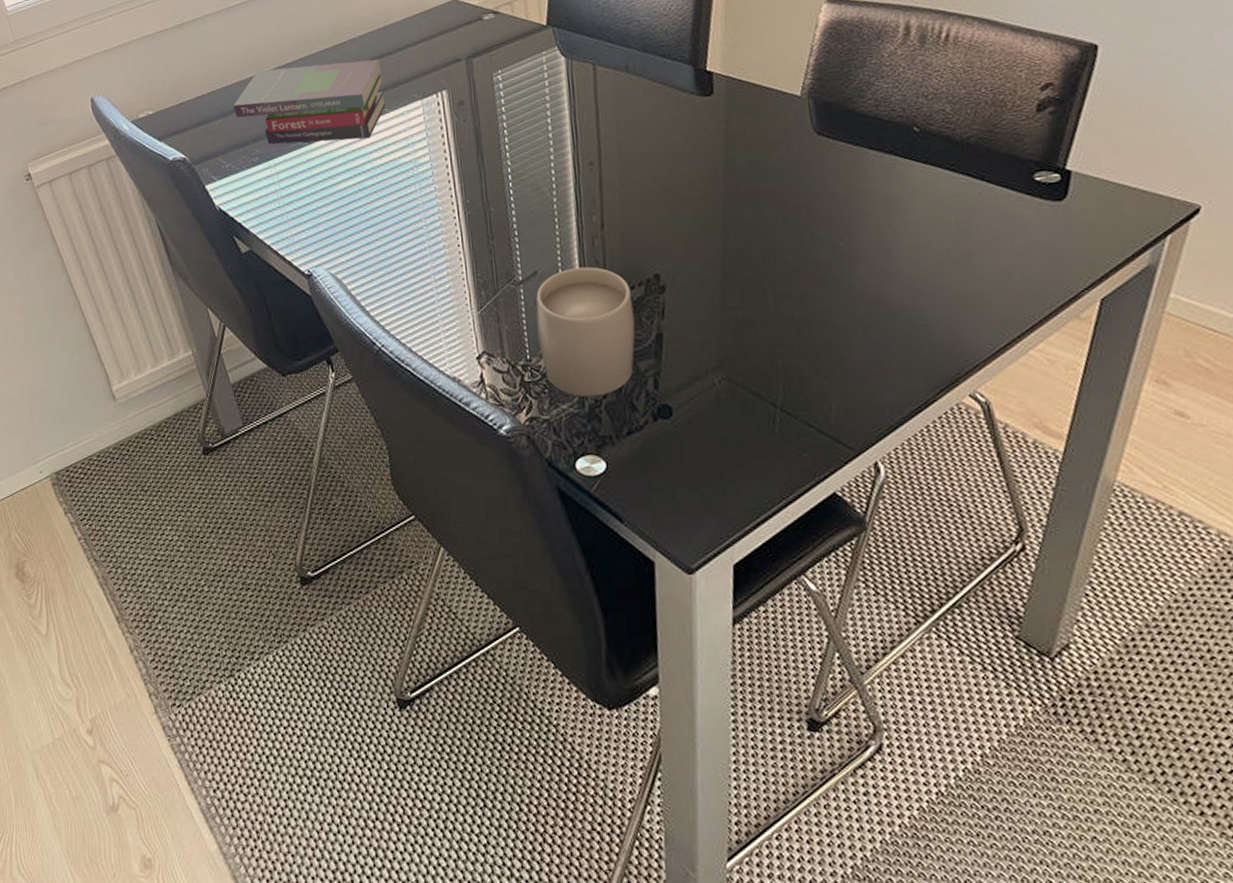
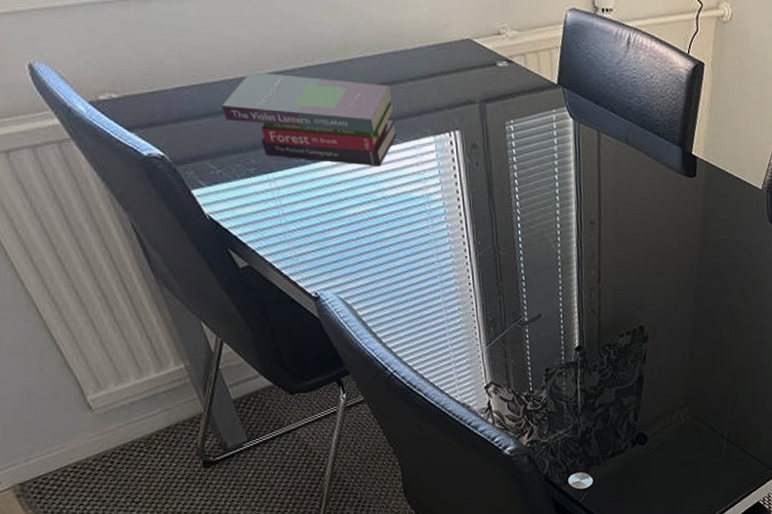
mug: present [535,267,636,397] -> none [539,314,622,425]

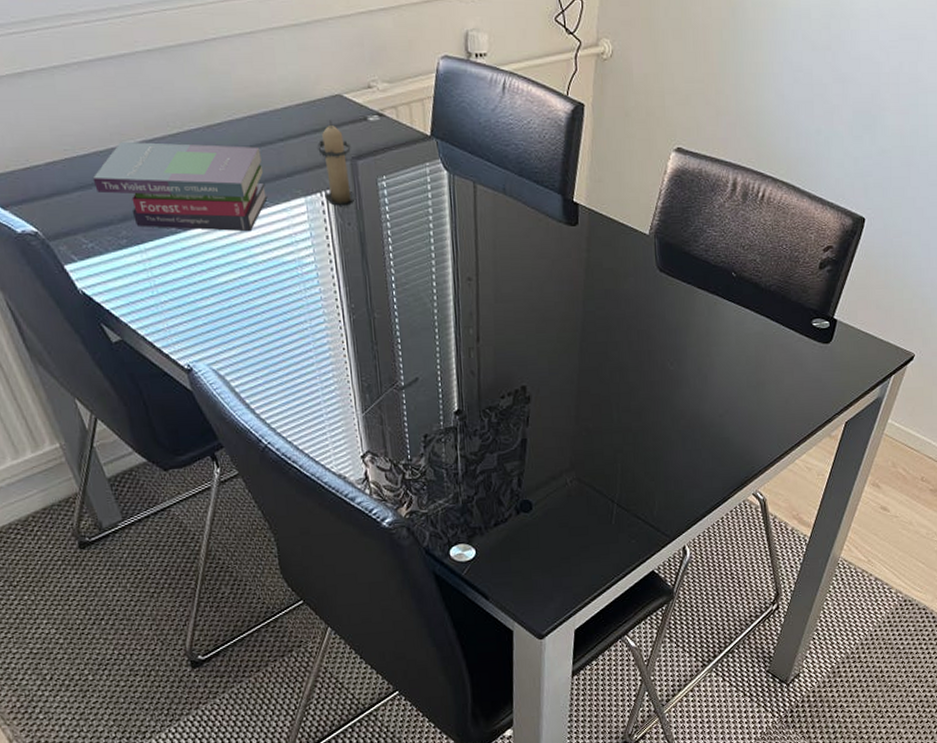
candle: none [446,63,485,147] -> present [316,120,357,206]

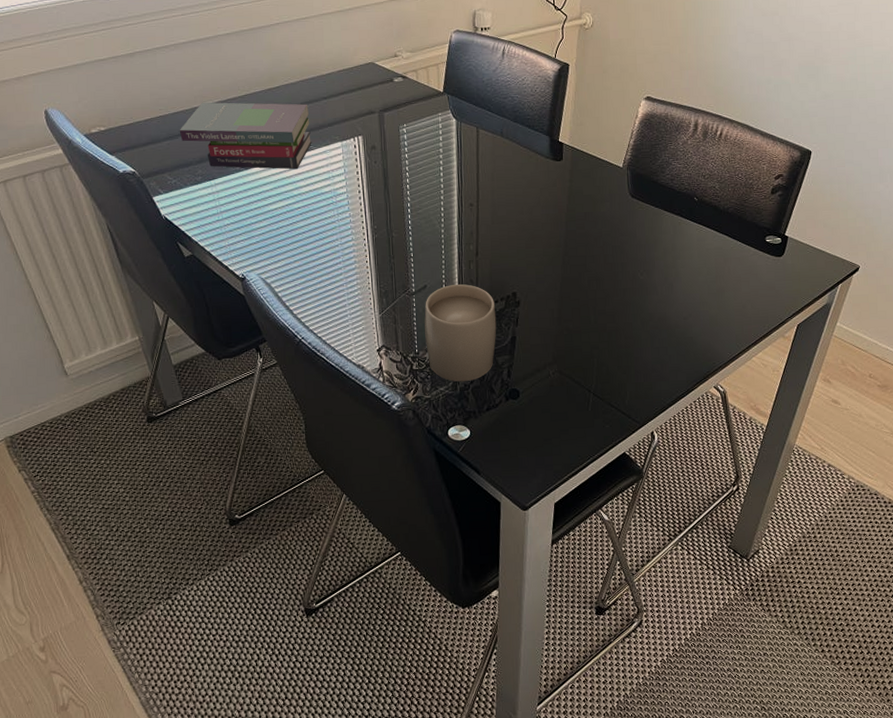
candle: present [316,120,357,206] -> none [352,82,382,148]
mug: none [416,376,504,494] -> present [424,284,497,382]

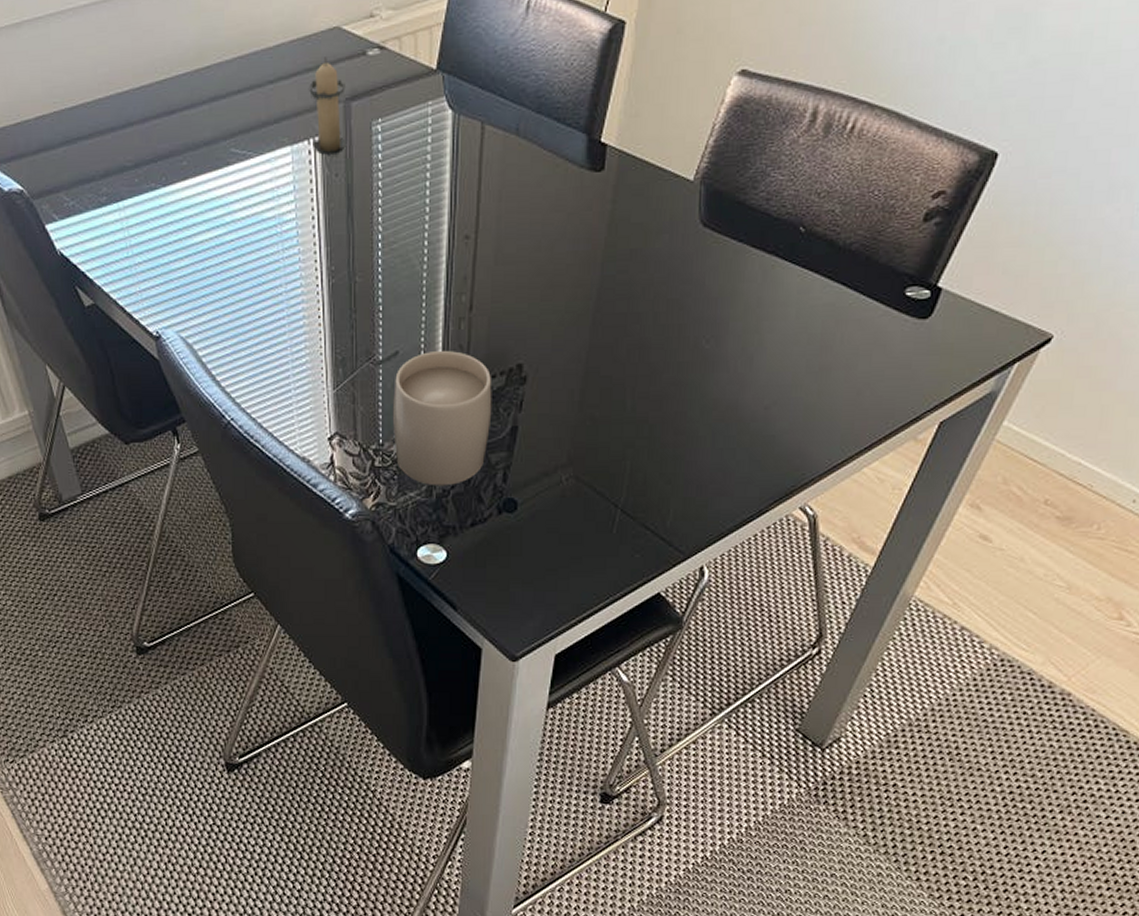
books: present [179,102,312,170] -> none [78,90,252,186]
candle: none [352,82,382,148] -> present [308,56,347,155]

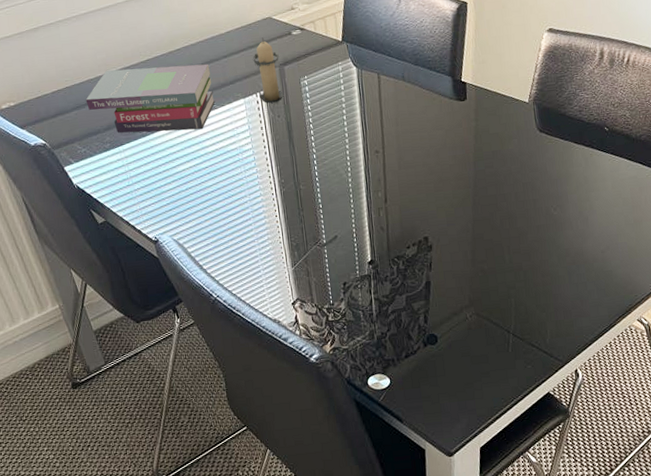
books: none [78,90,252,186] -> present [85,63,215,133]
mug: present [392,350,492,486] -> none [336,232,411,331]

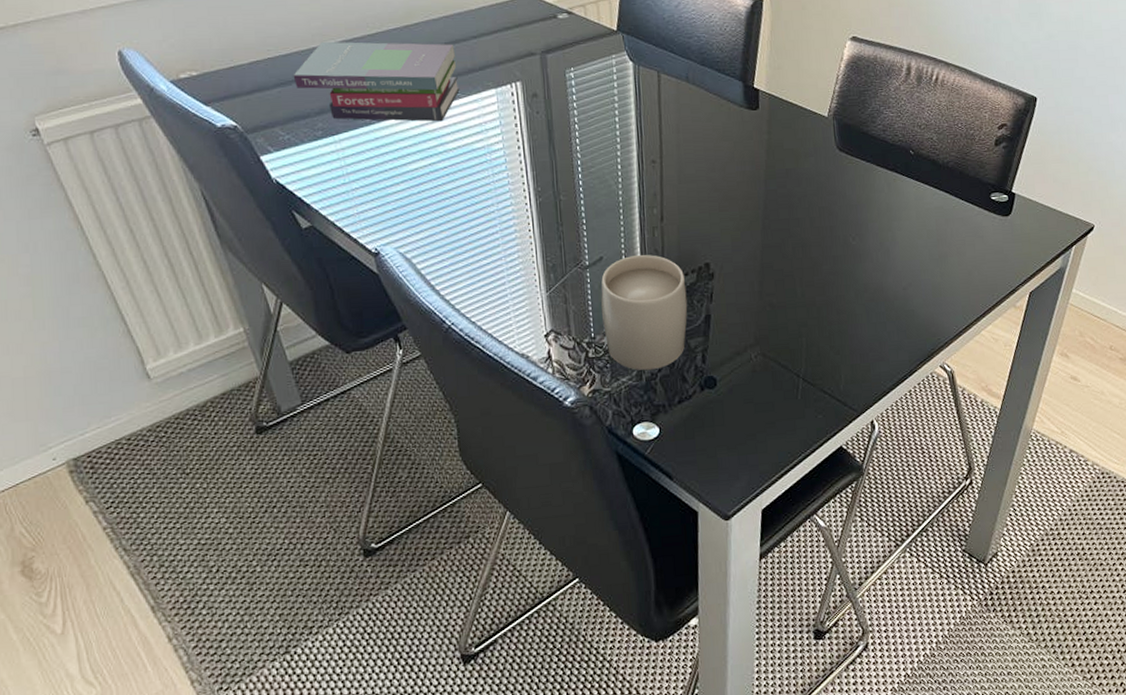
candle: present [252,37,284,103] -> none [508,18,545,96]
mug: none [336,232,411,331] -> present [600,254,688,371]

